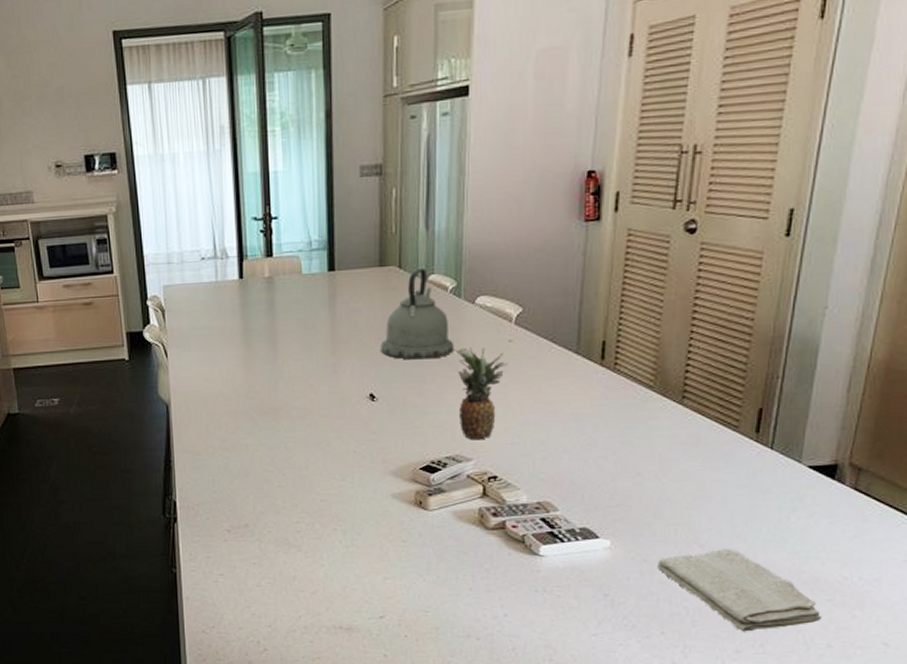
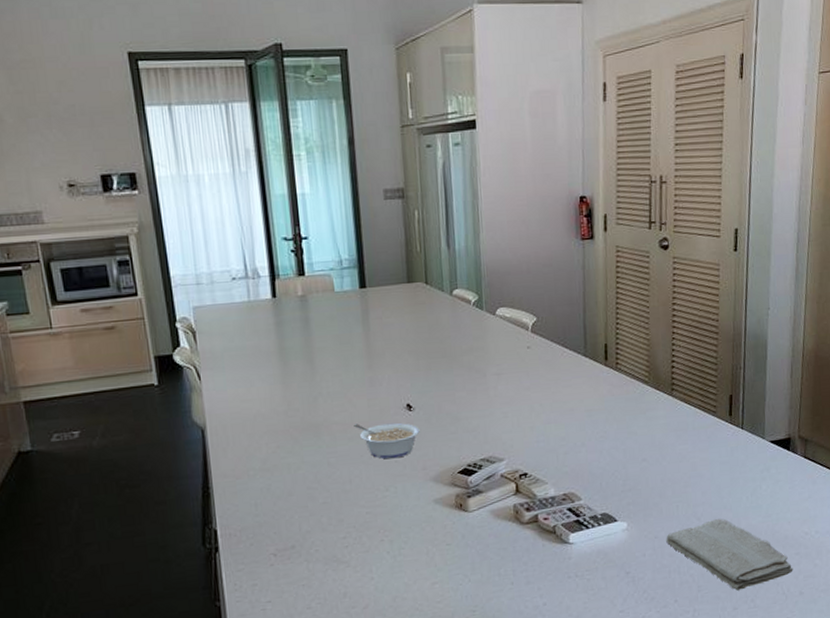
legume: none [313,410,382,449] -> present [354,422,420,459]
kettle: present [381,267,455,360] -> none [414,283,481,370]
fruit: present [456,347,508,440] -> none [482,355,529,441]

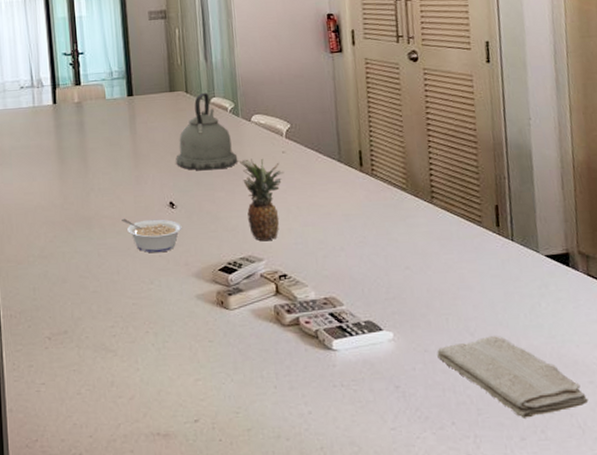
kettle: none [414,283,481,370] -> present [176,92,238,171]
fruit: none [482,355,529,441] -> present [239,158,284,242]

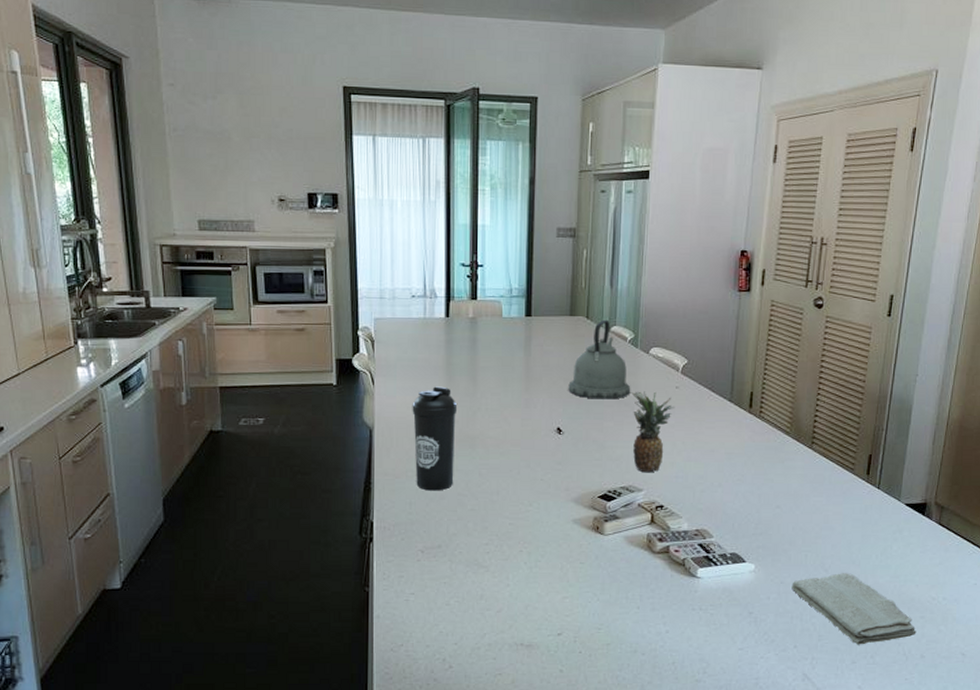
water bottle: none [28,170,74,275] -> present [412,386,458,491]
legume: present [121,218,182,253] -> none [506,440,567,477]

